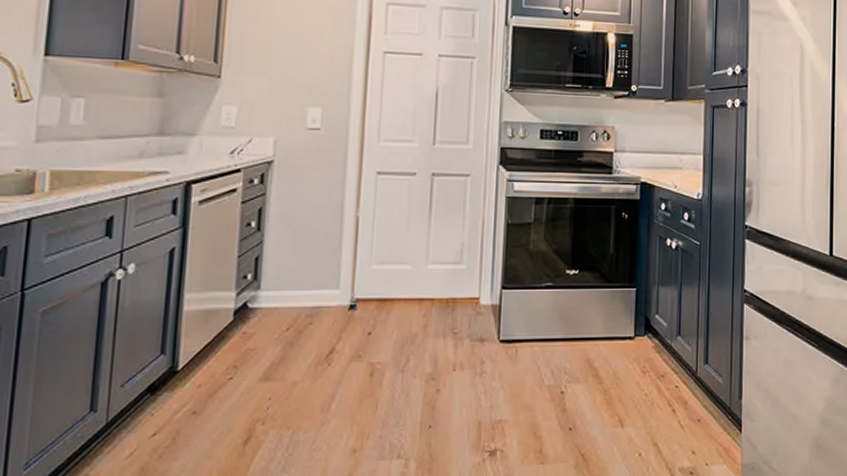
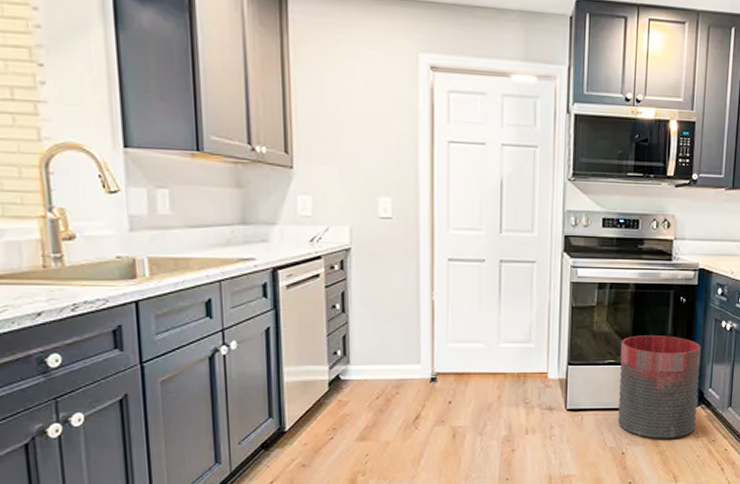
trash can: none [556,255,645,376] -> present [618,335,701,440]

